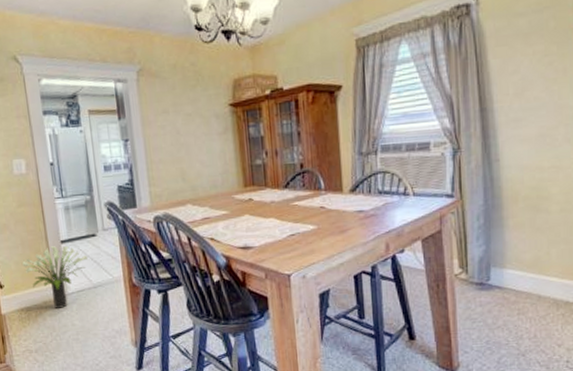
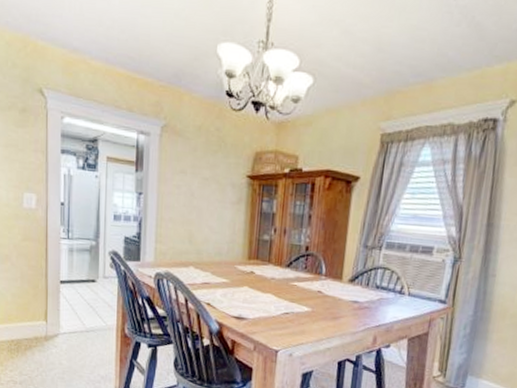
potted plant: present [22,246,87,309] -> none [19,284,84,346]

